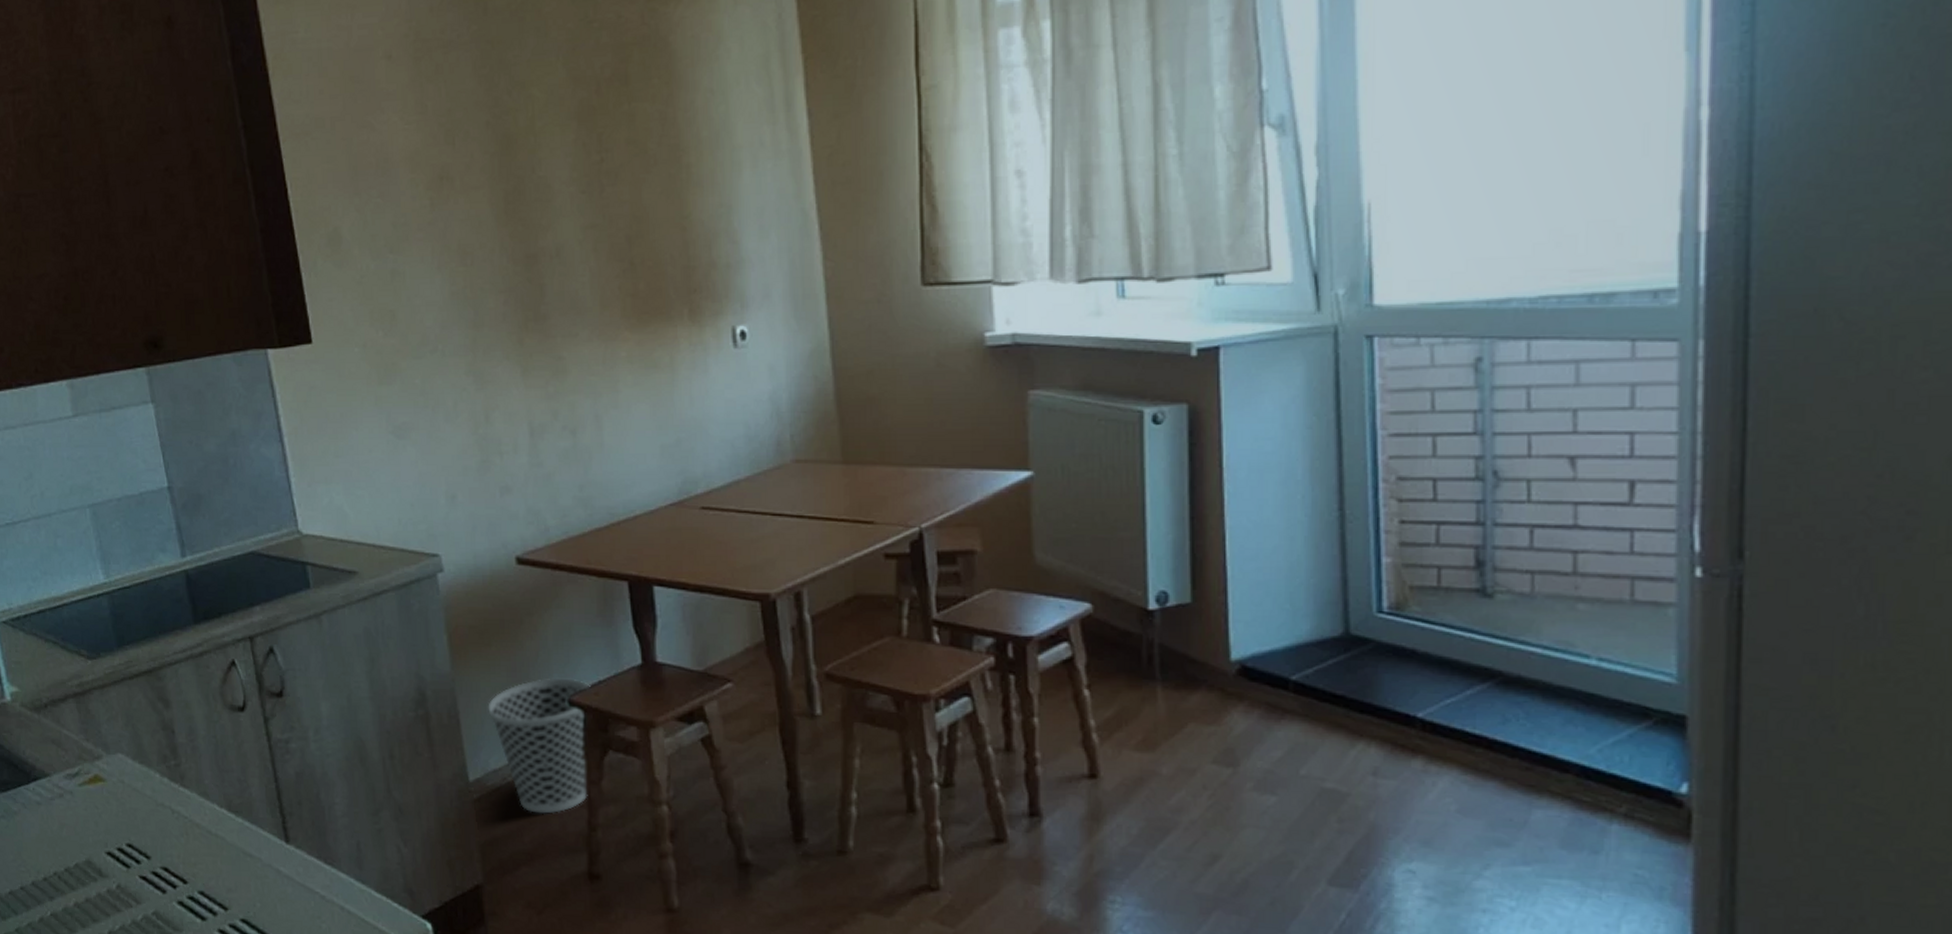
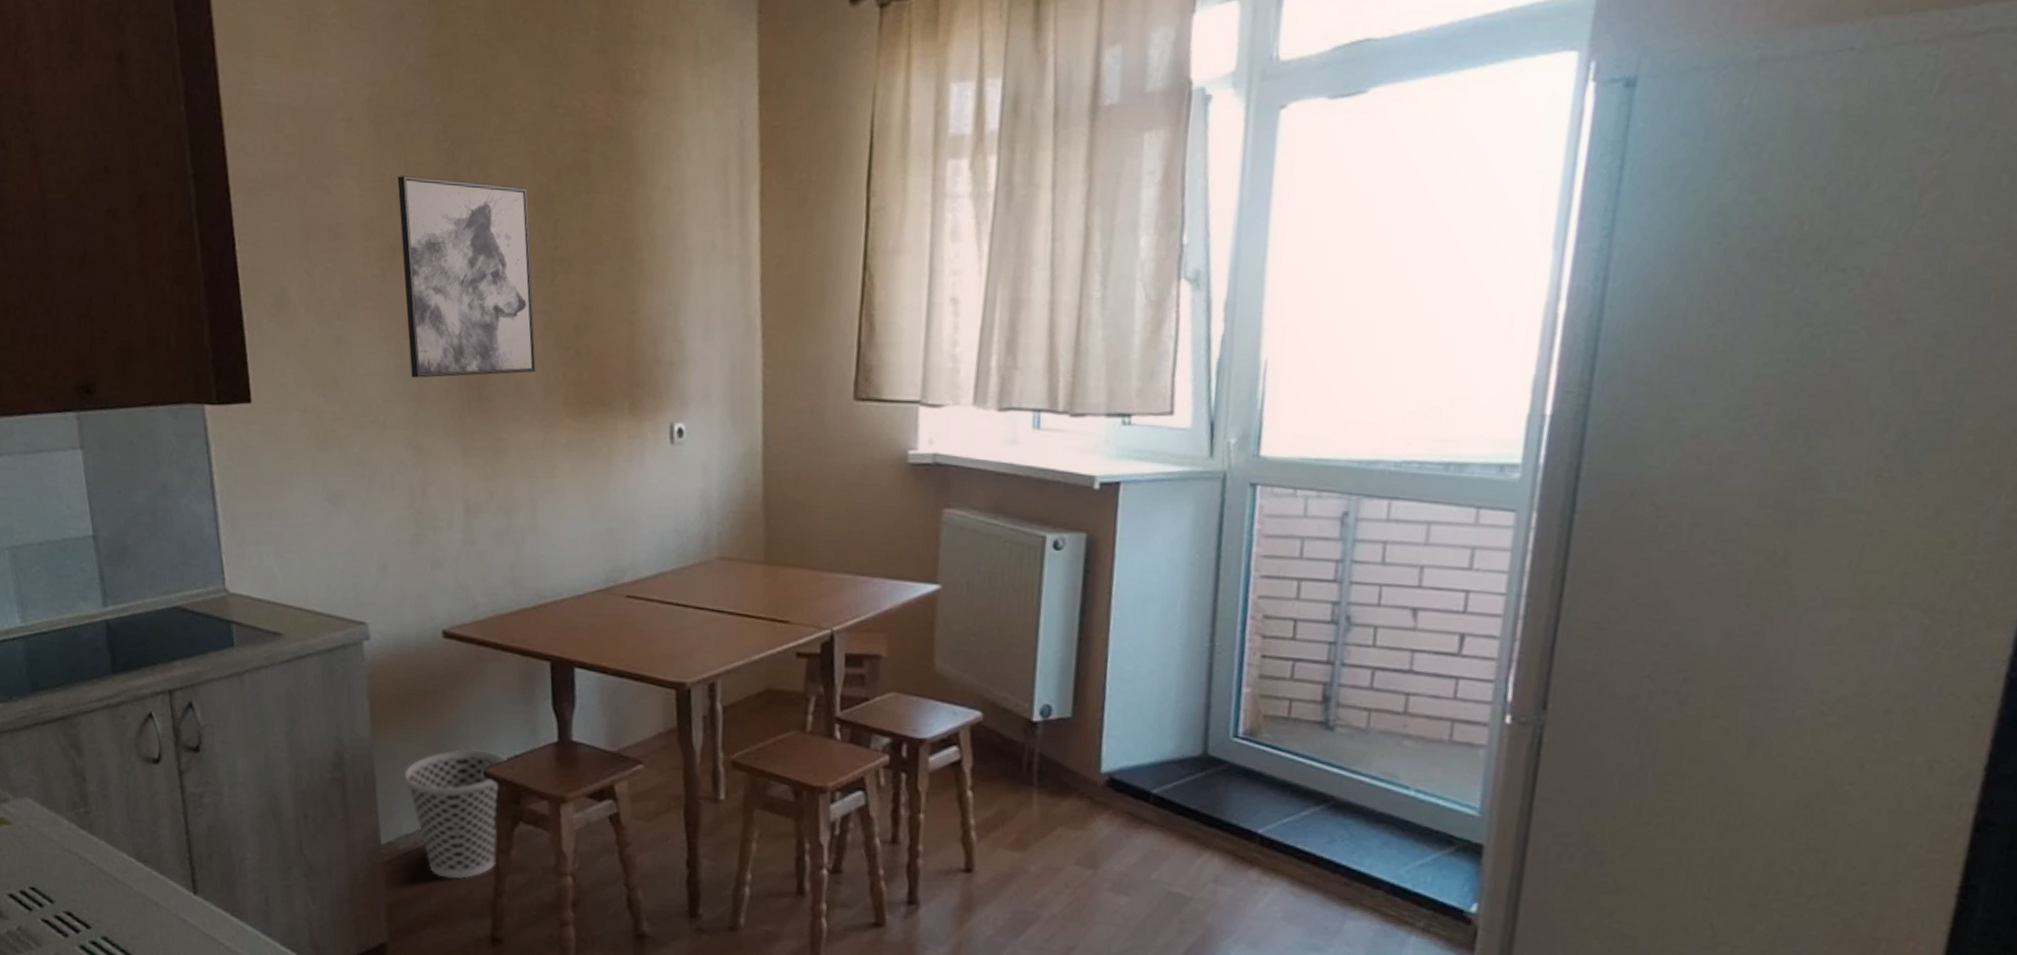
wall art: none [439,104,591,304] -> present [397,176,536,378]

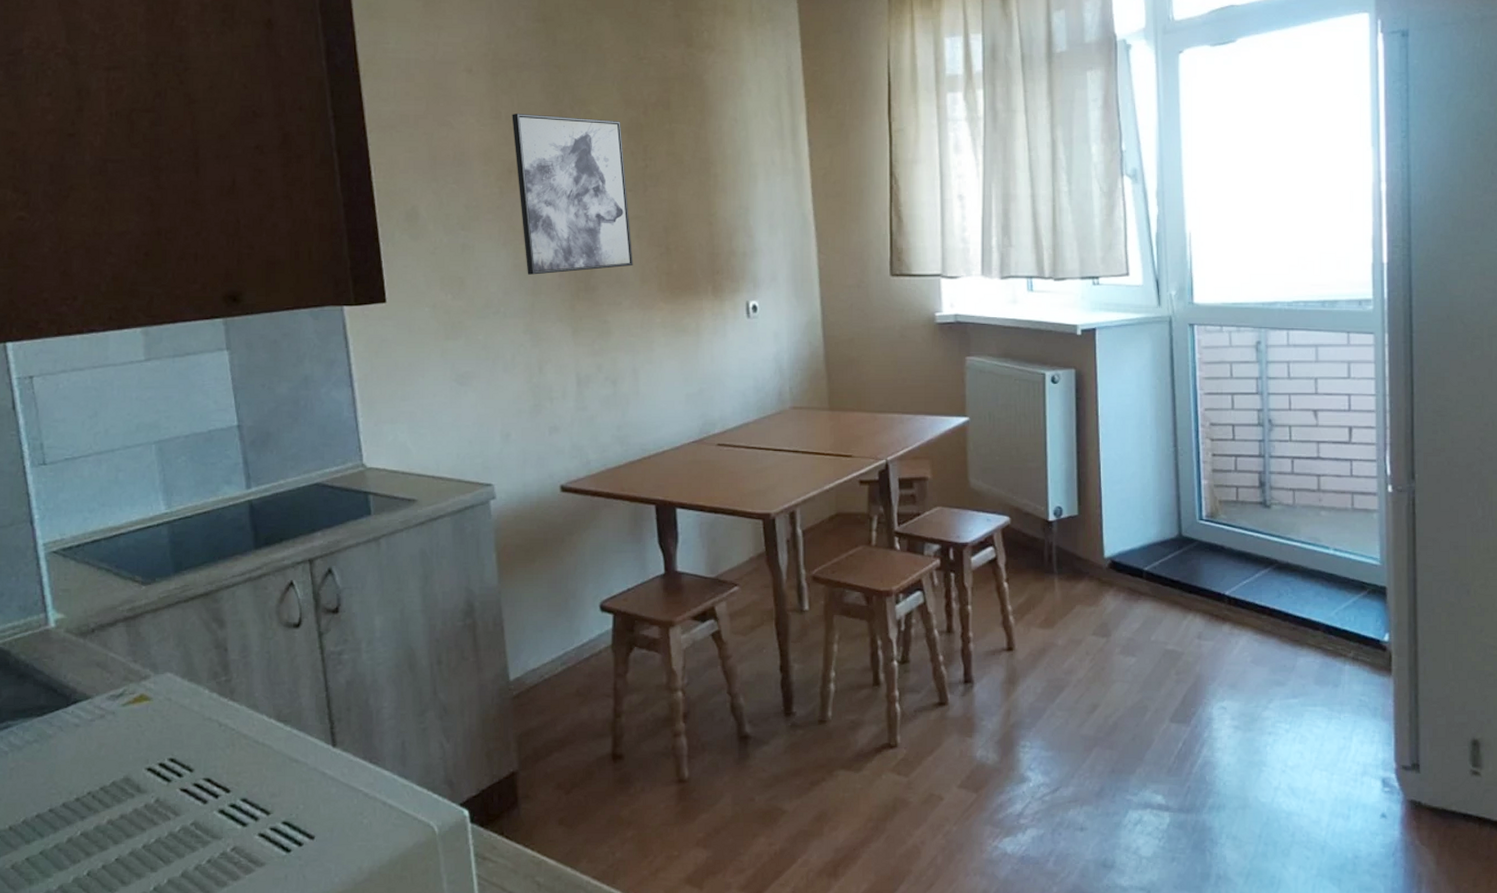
wastebasket: present [404,750,506,879] -> none [529,587,620,705]

